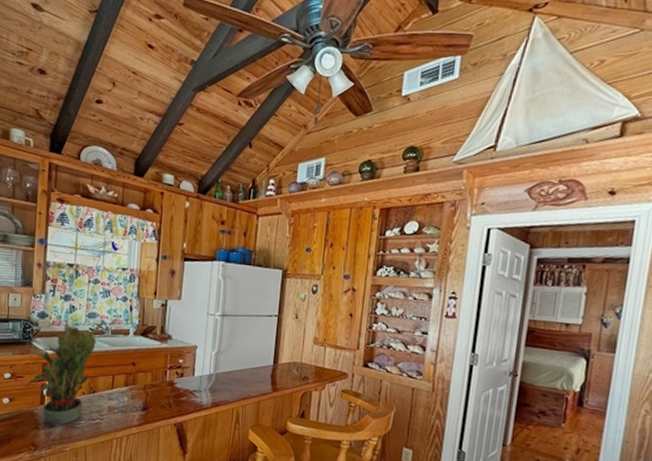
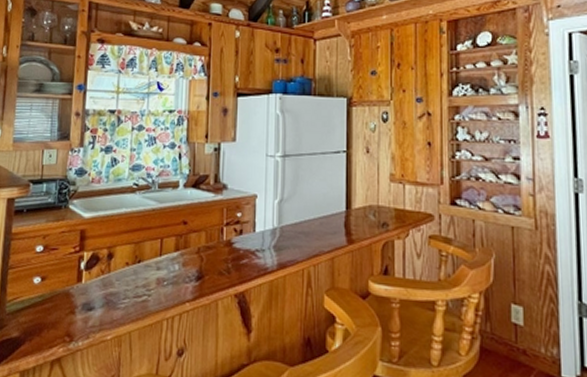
potted plant: present [25,322,103,424] -> none [59,175,149,306]

